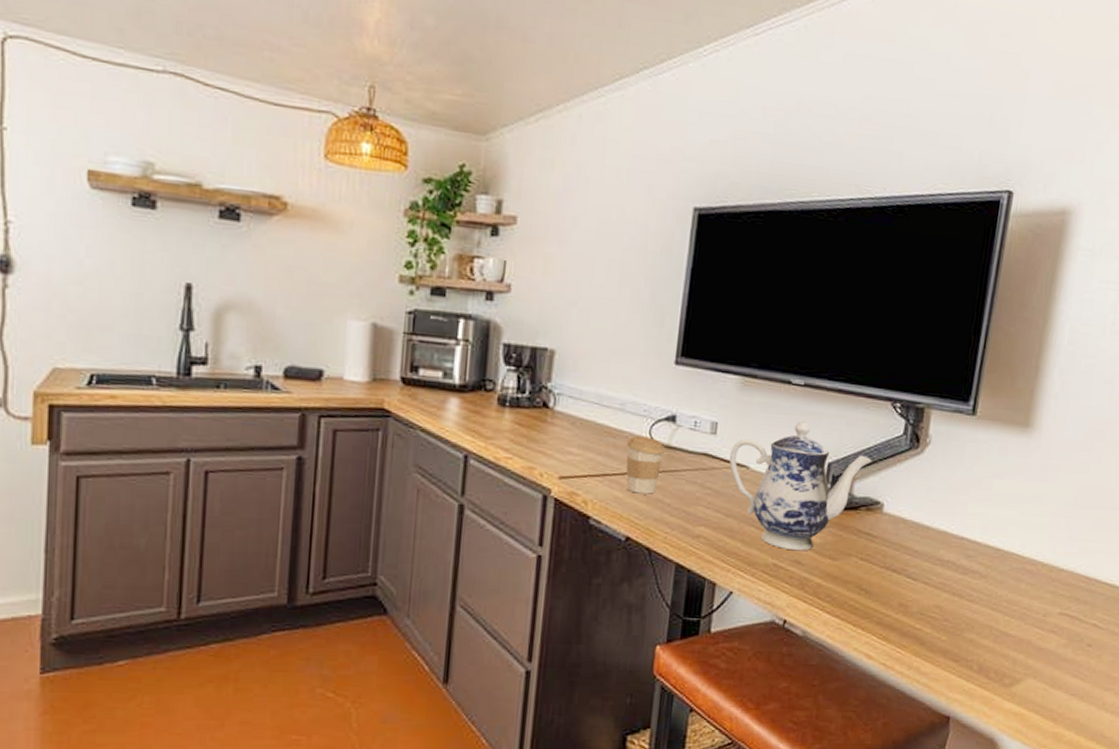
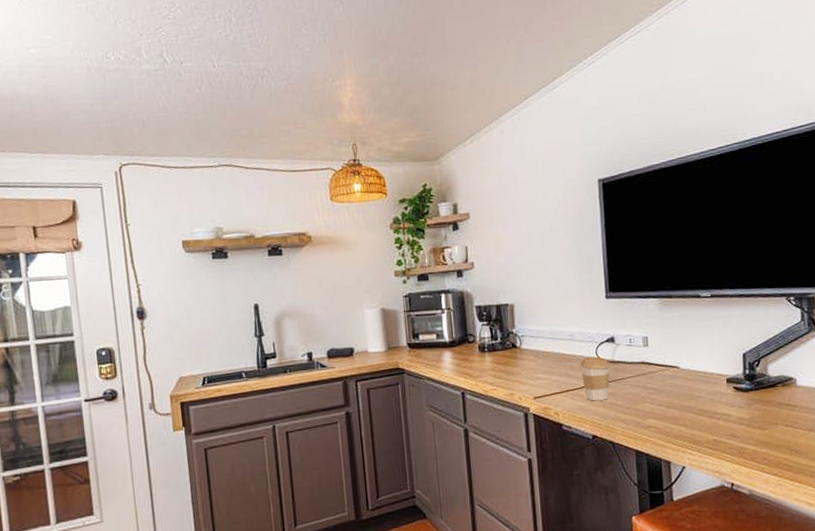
teapot: present [729,421,872,551] -> none [662,324,779,427]

